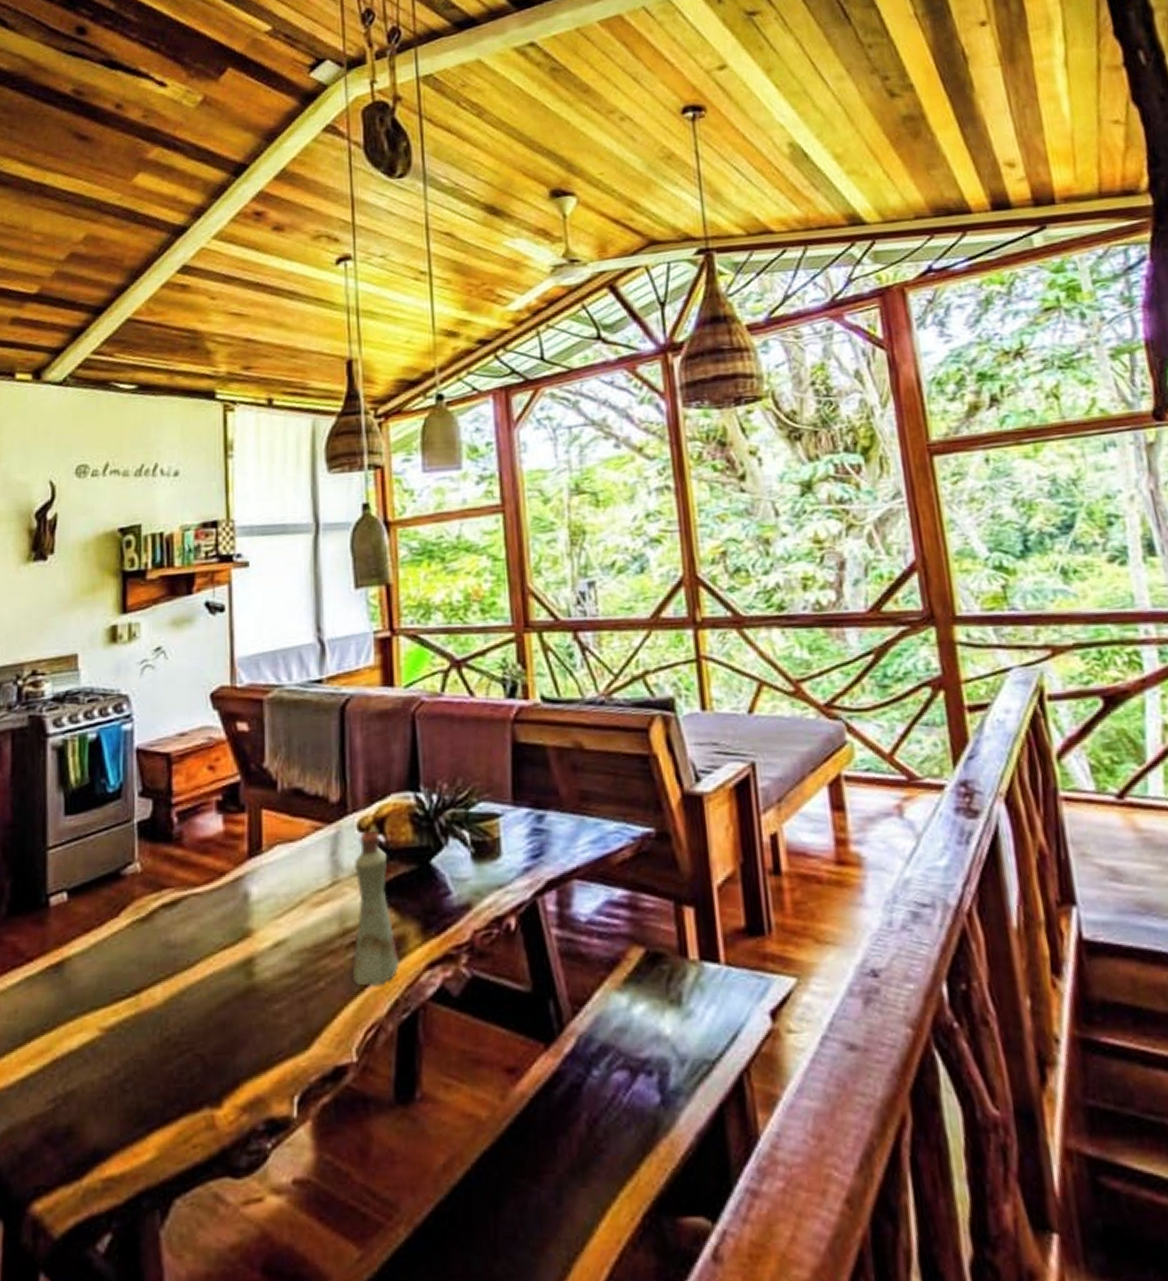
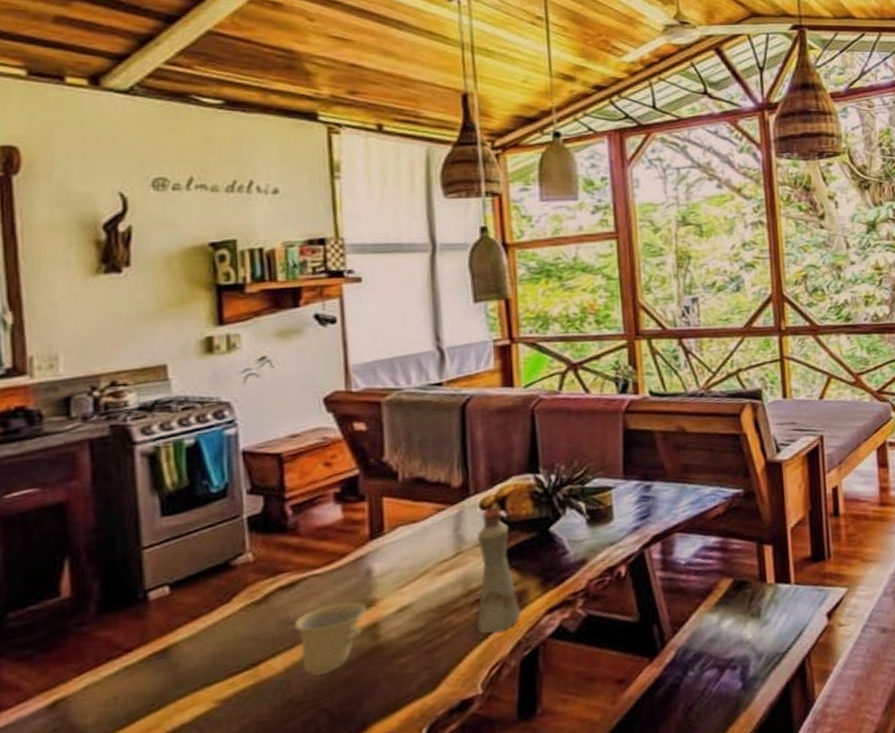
cup: none [174,928,244,1013] -> present [294,601,367,676]

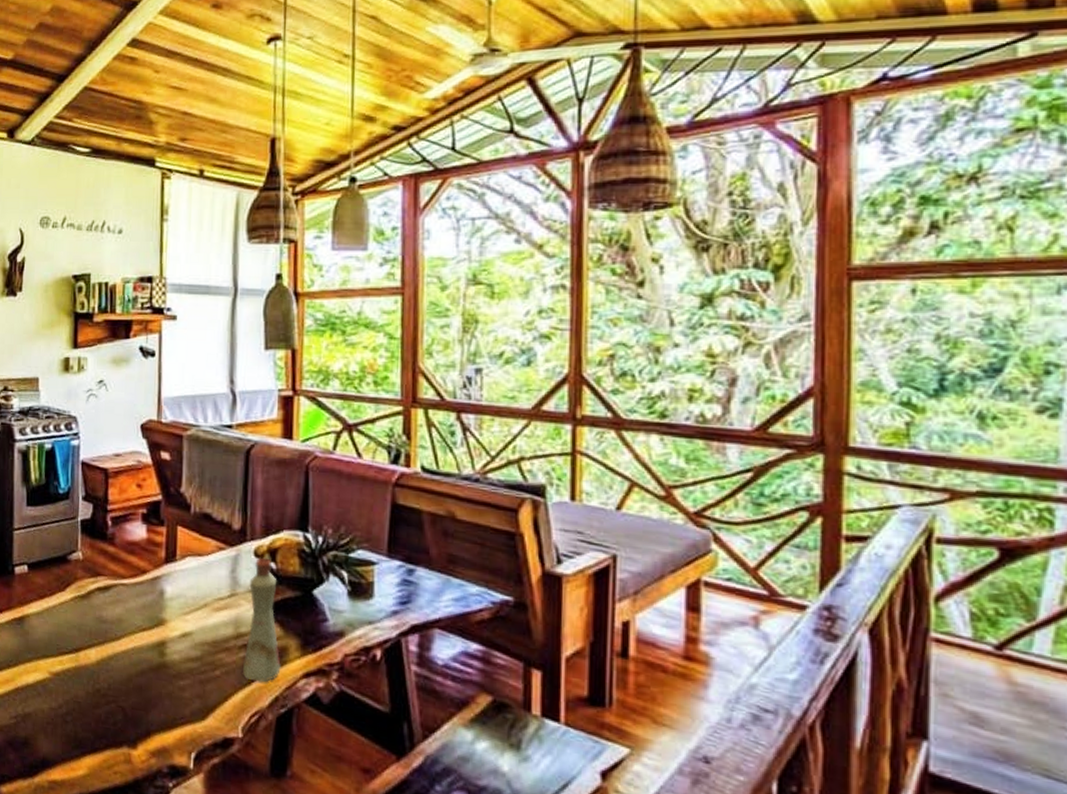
cup: present [294,601,367,676] -> none [105,614,159,676]

